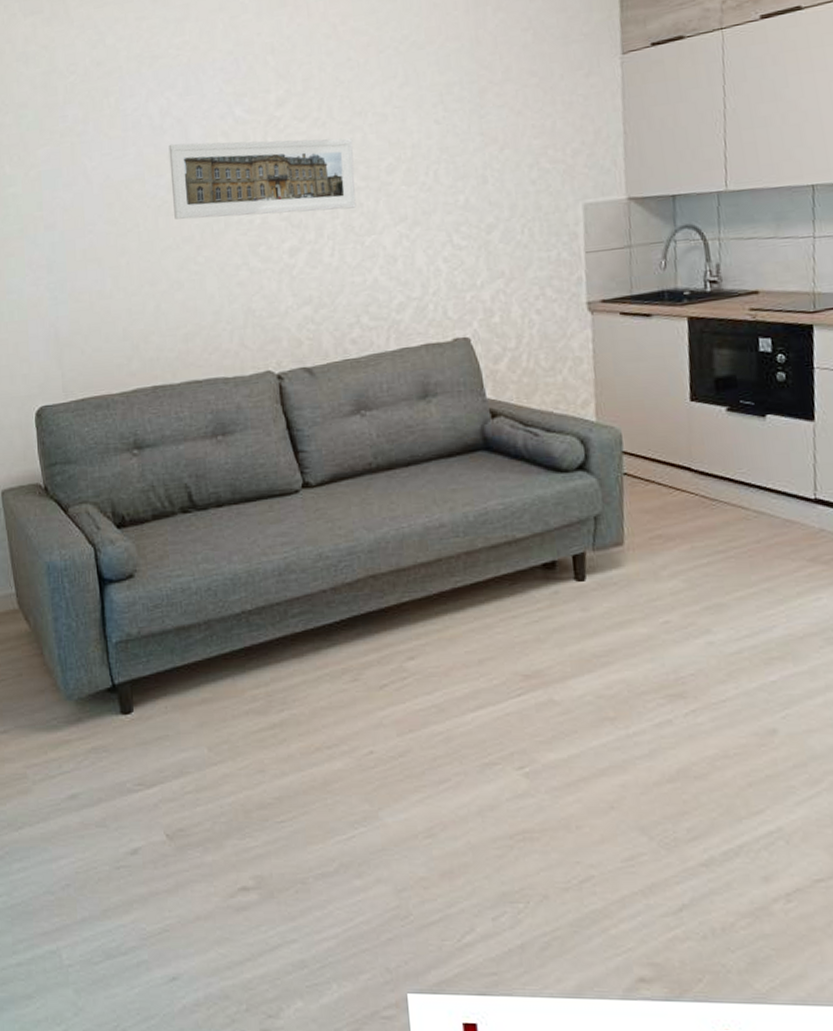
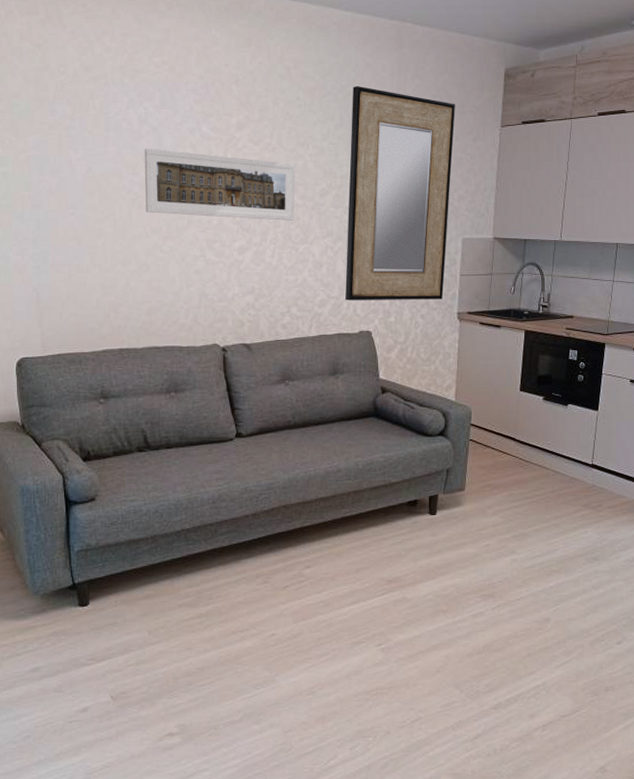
home mirror: none [417,32,565,301] -> present [345,85,455,301]

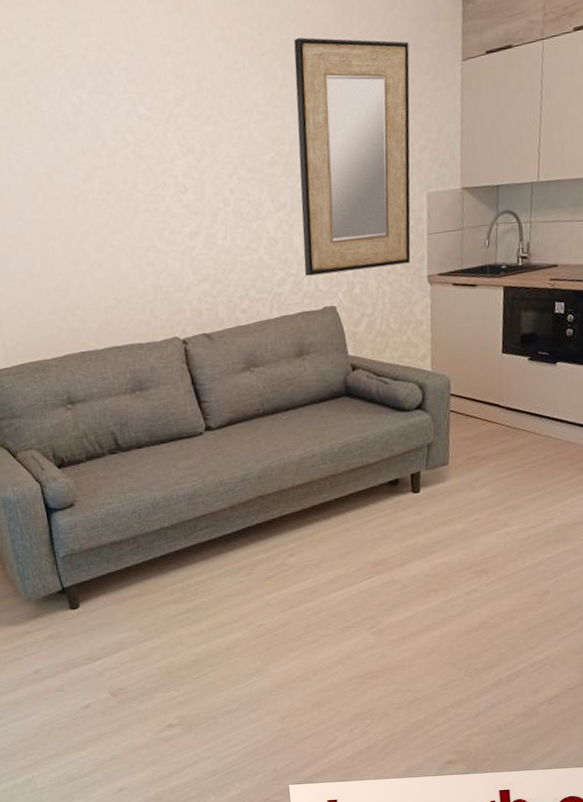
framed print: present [144,148,295,221] -> none [82,134,244,208]

